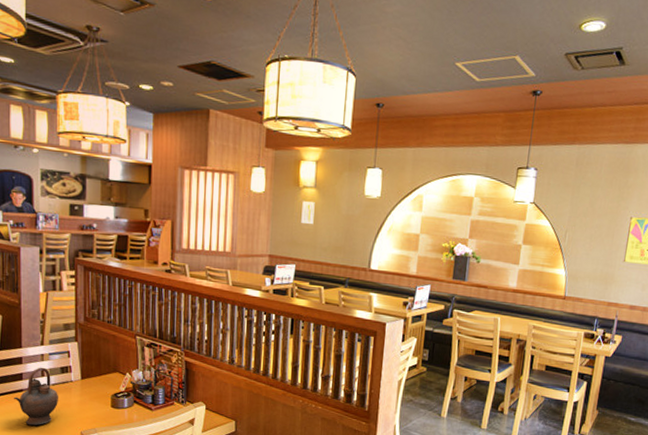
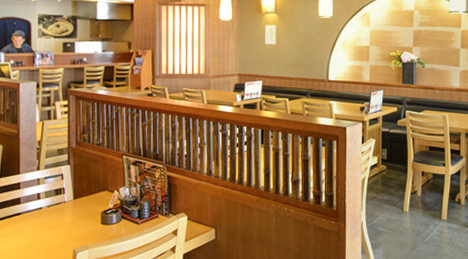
teapot: present [14,367,58,426] -> none [12,191,53,247]

